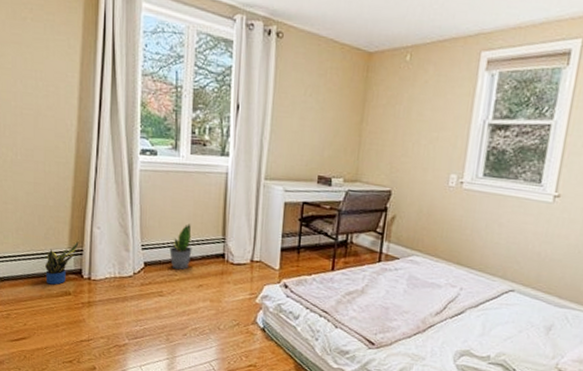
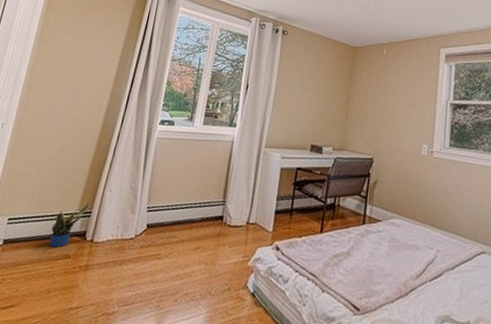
potted plant: present [169,224,192,270] -> none [172,187,196,232]

